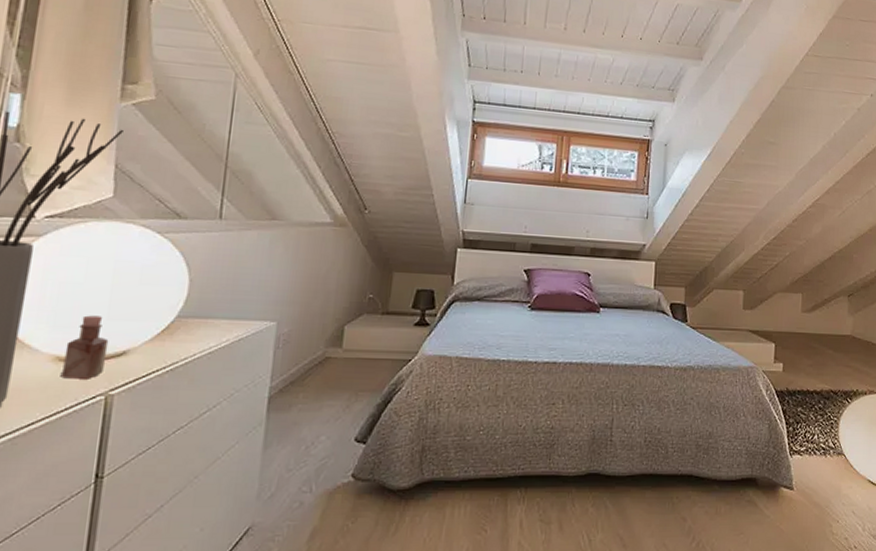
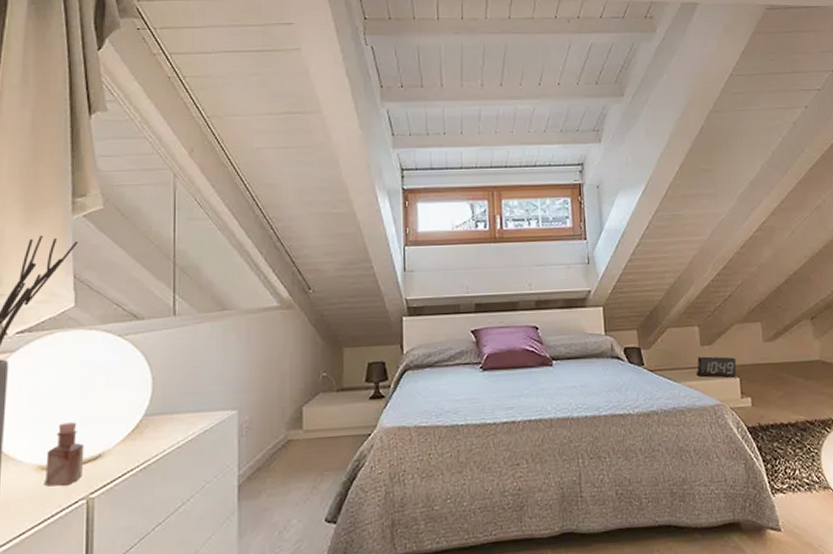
alarm clock: none [735,320,774,344] -> present [696,356,737,379]

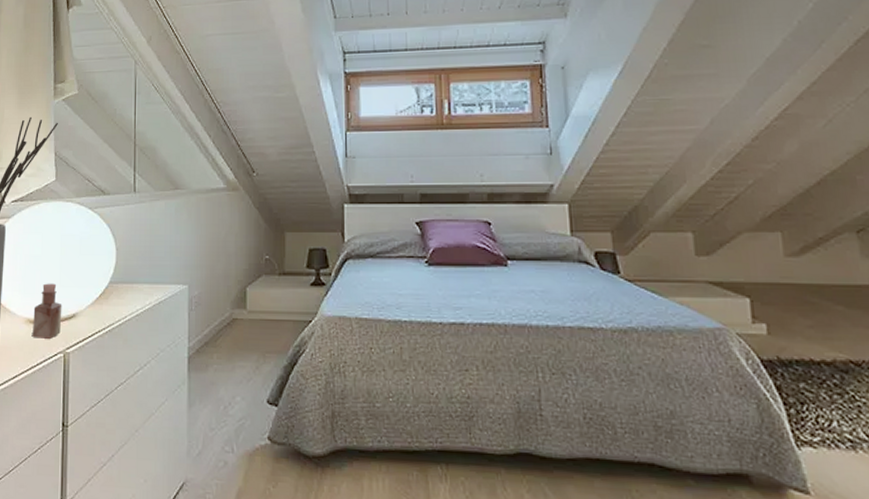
alarm clock: present [696,356,737,379] -> none [689,269,746,299]

